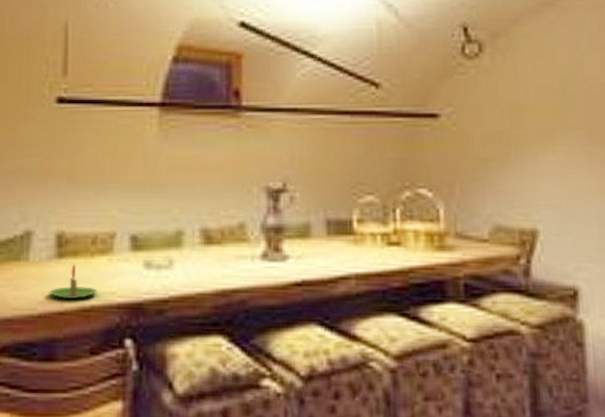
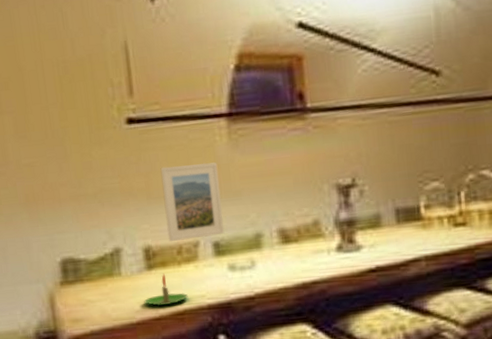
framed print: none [84,150,145,229] -> present [160,162,225,241]

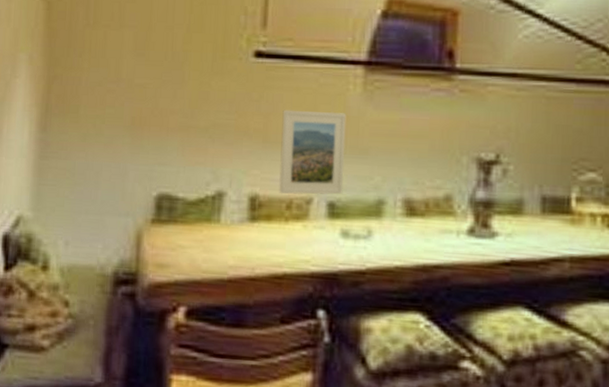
candle: present [144,273,189,307] -> none [240,228,291,266]

